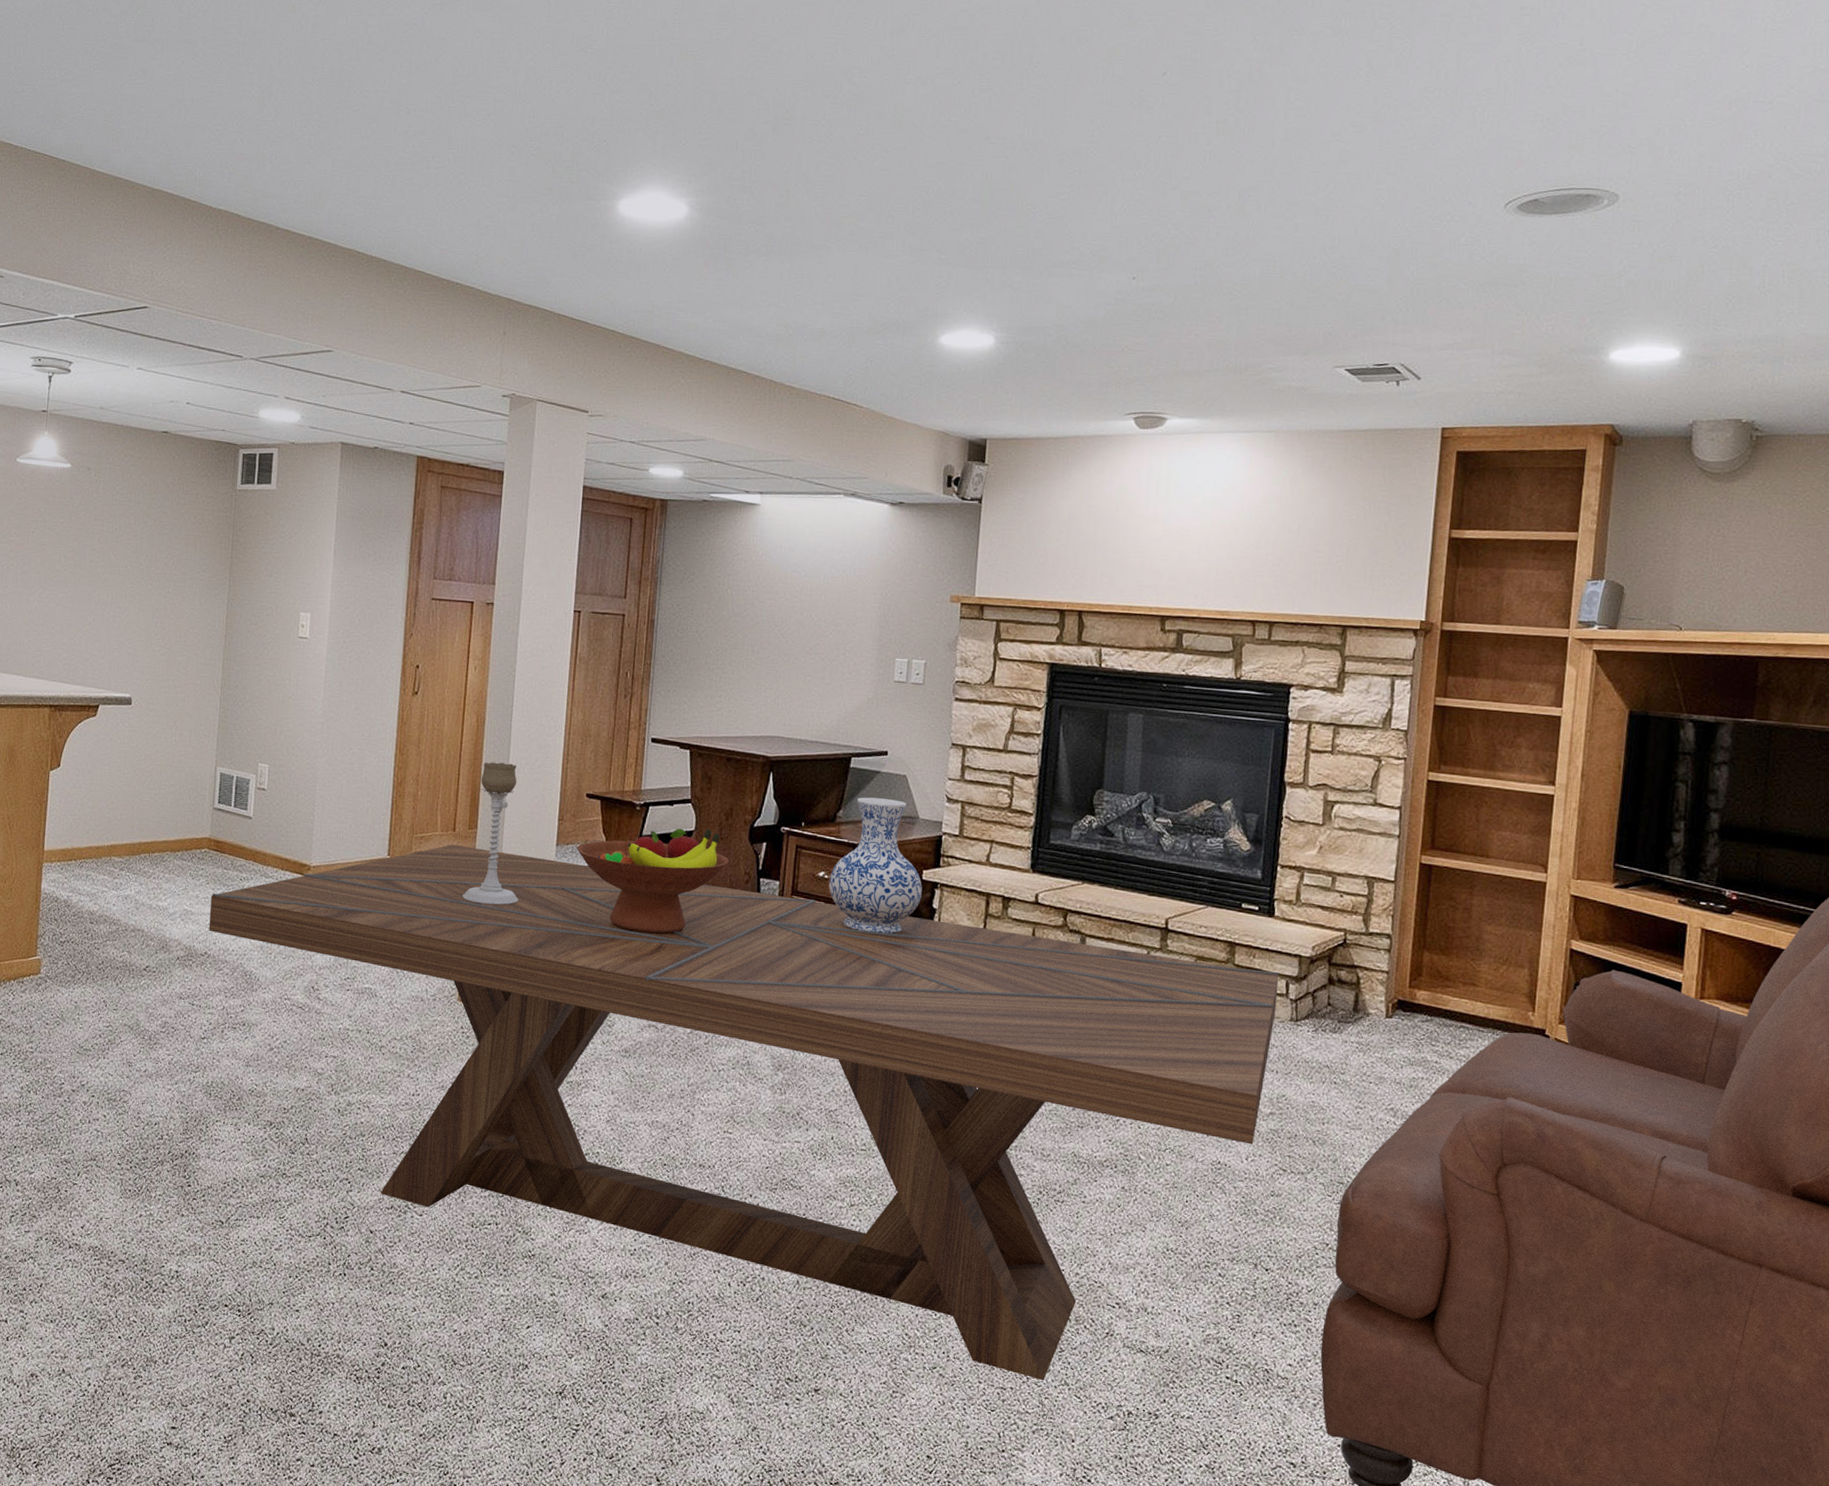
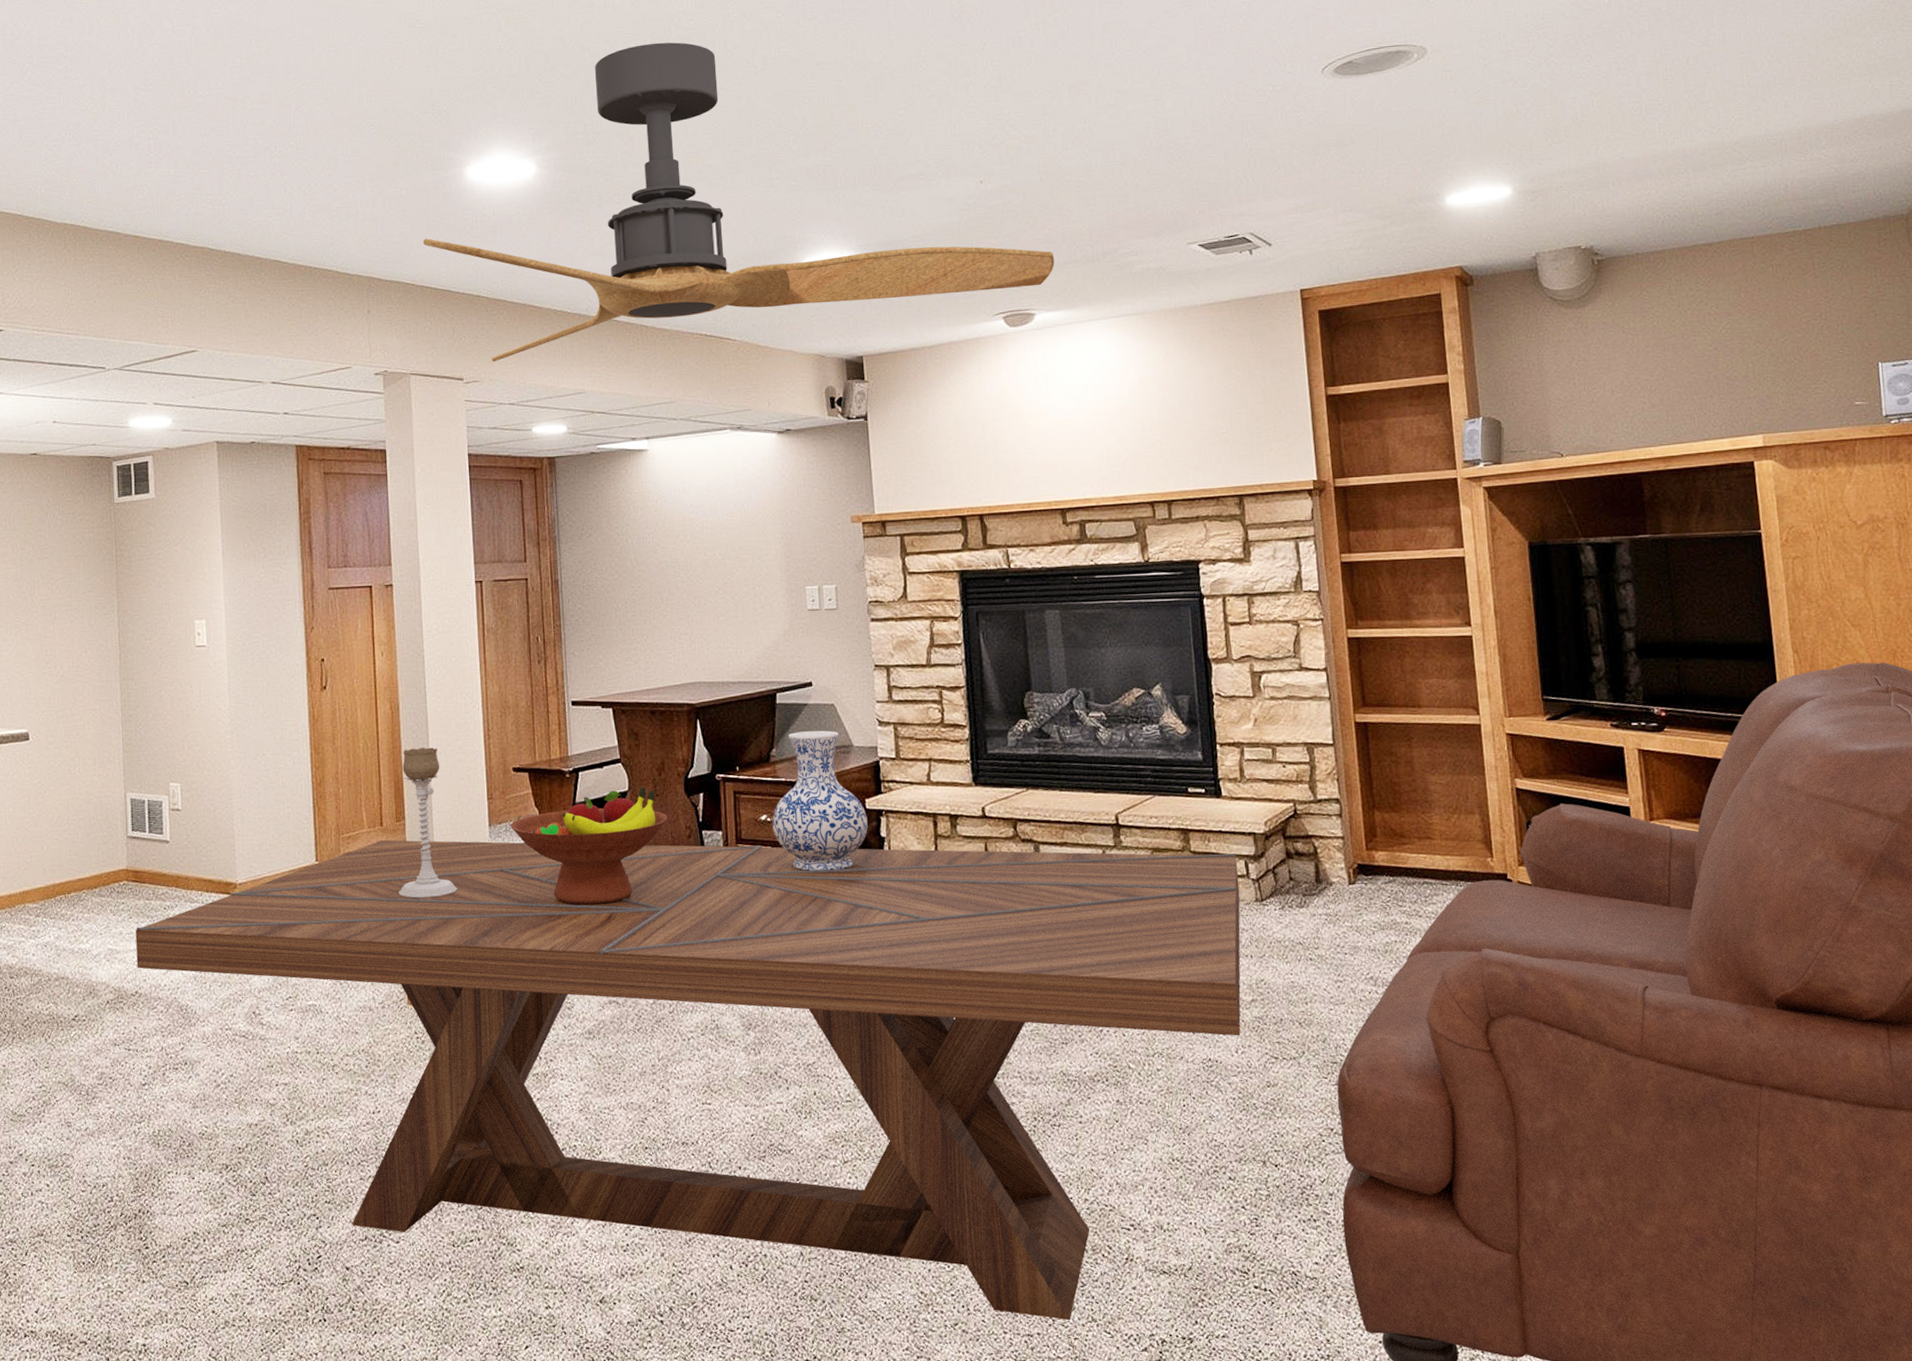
ceiling fan: none [567,96,1196,399] -> present [423,42,1055,362]

